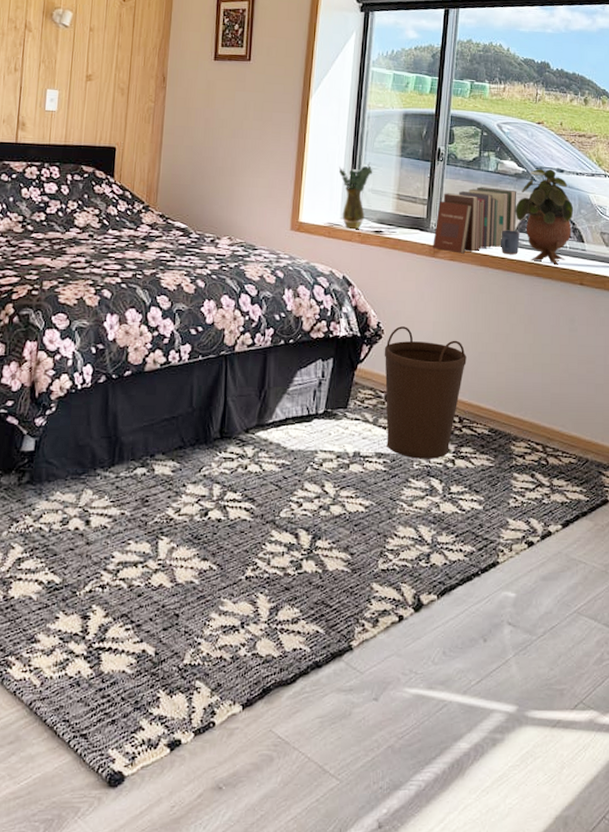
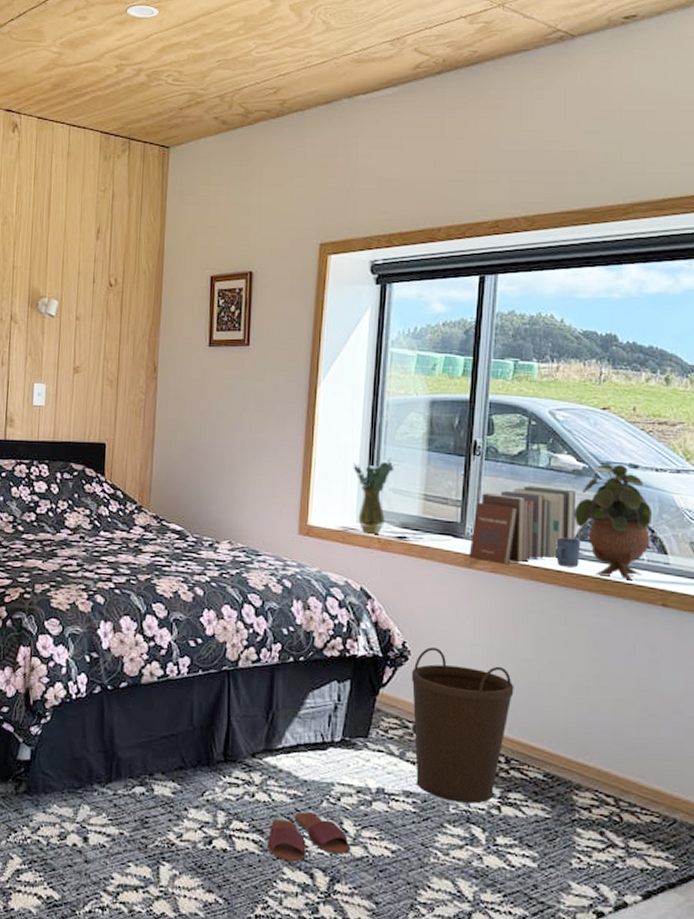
slippers: none [258,479,330,525] -> present [268,812,349,862]

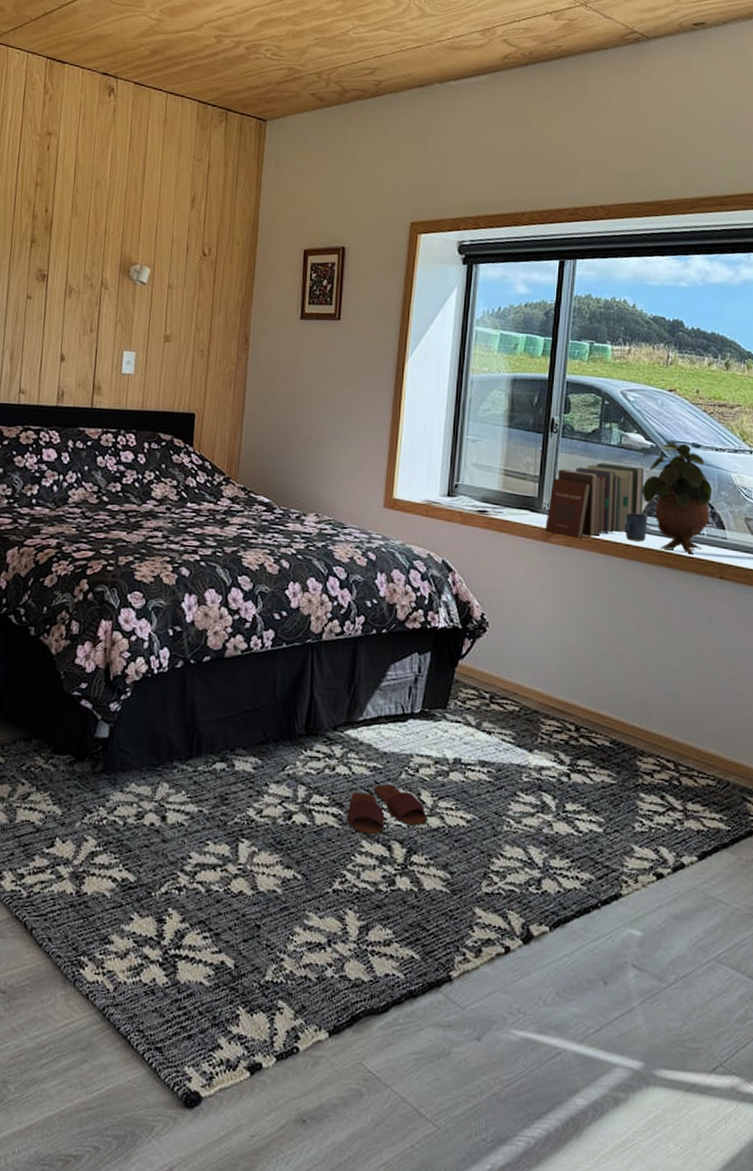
vase: present [354,457,394,534] -> none [438,433,477,508]
basket: present [411,647,514,804] -> none [488,619,585,772]

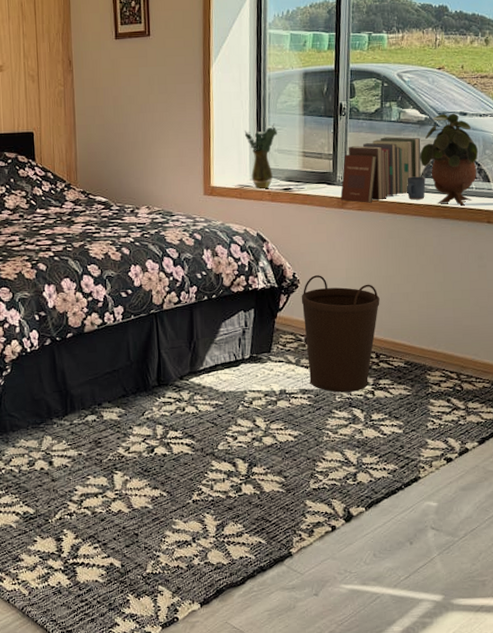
slippers: present [347,784,427,835] -> none [198,416,262,456]
vase: none [438,433,477,508] -> present [245,123,278,189]
basket: none [488,619,585,772] -> present [301,275,380,393]

